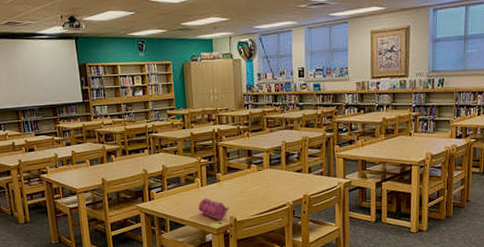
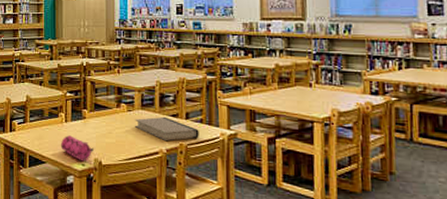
book: none [265,172,320,195] -> present [135,116,199,142]

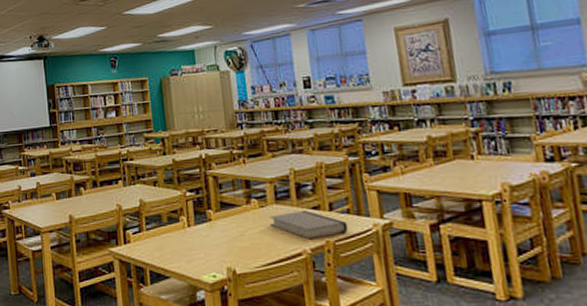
pencil case: present [61,135,95,162] -> none [185,242,226,272]

